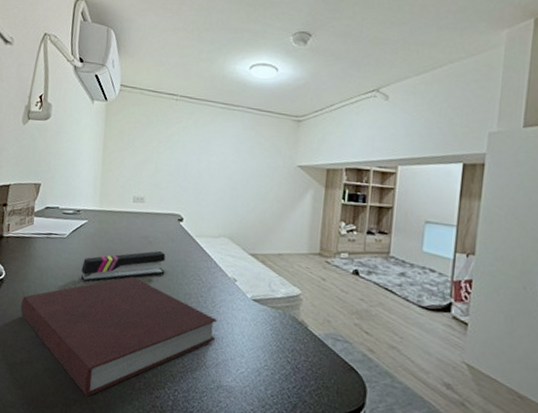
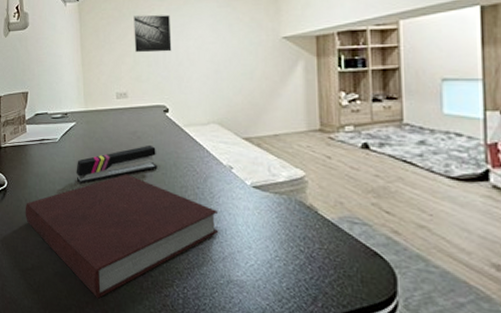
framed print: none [157,124,197,164] -> present [134,14,172,53]

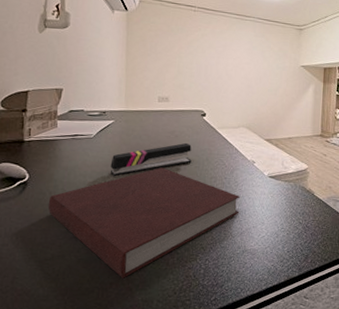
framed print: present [134,14,172,53] -> none [179,32,214,67]

